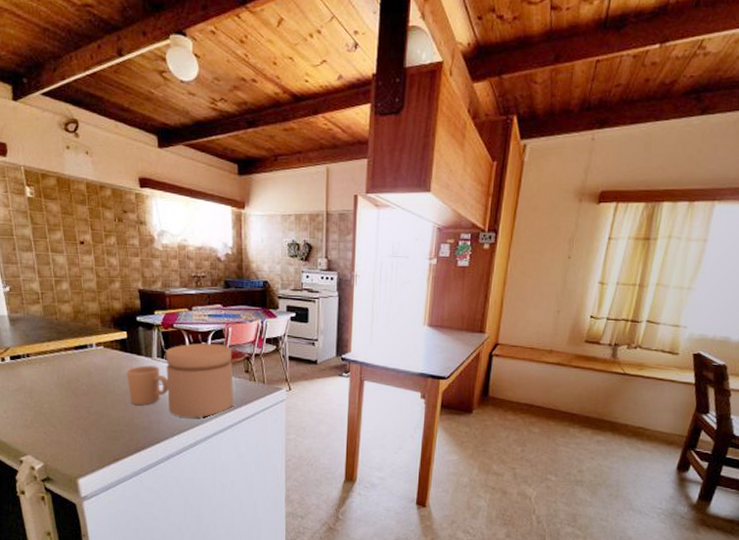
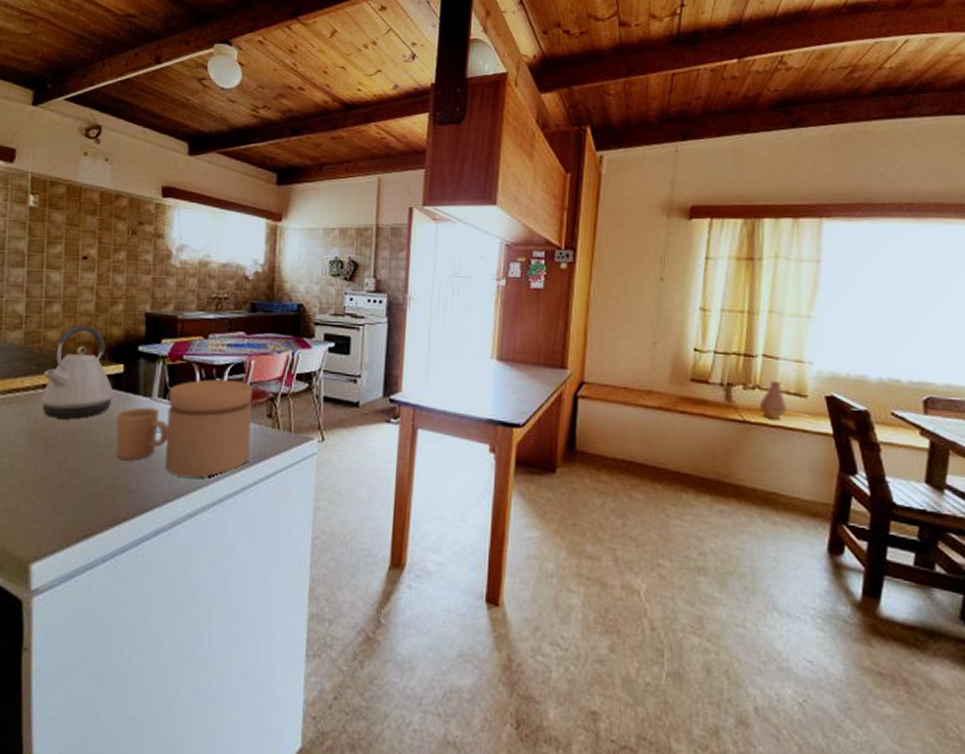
kettle: none [64,299,122,375] -> present [40,324,114,419]
vase: none [639,341,661,372] -> present [760,380,788,420]

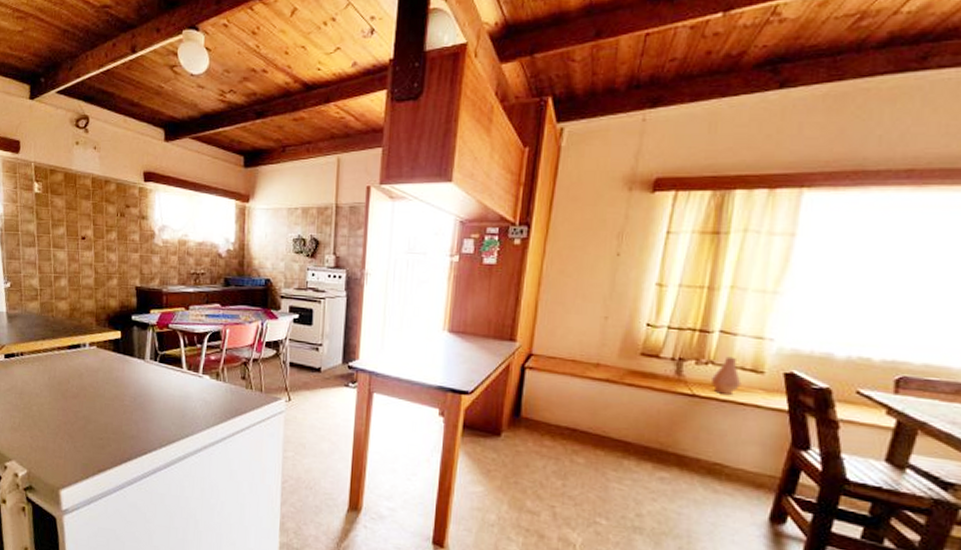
kettle: present [40,324,114,419] -> none [57,296,115,376]
mug: present [115,406,169,460] -> none [117,367,160,411]
jar: present [164,379,253,478] -> none [158,345,229,428]

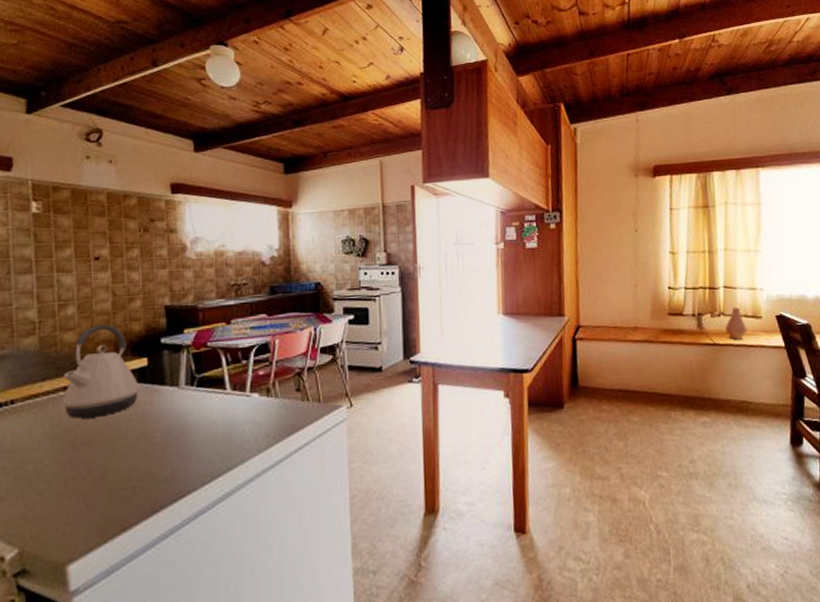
kettle: none [57,296,115,376] -> present [62,323,140,419]

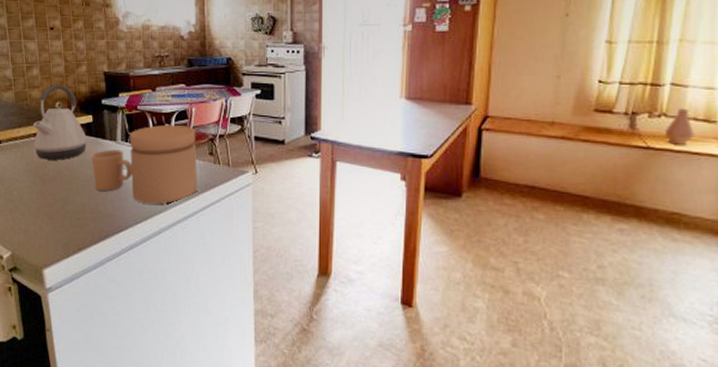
mug: none [144,395,199,449] -> present [91,148,132,191]
jar: none [196,360,282,459] -> present [129,125,197,205]

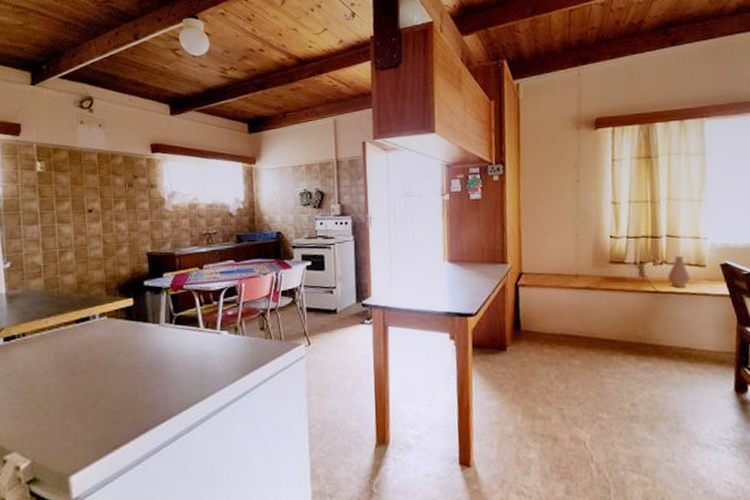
kettle: present [33,84,88,160] -> none [63,268,127,350]
mug: present [91,148,132,191] -> none [130,331,177,378]
jar: present [129,125,197,205] -> none [174,302,248,388]

